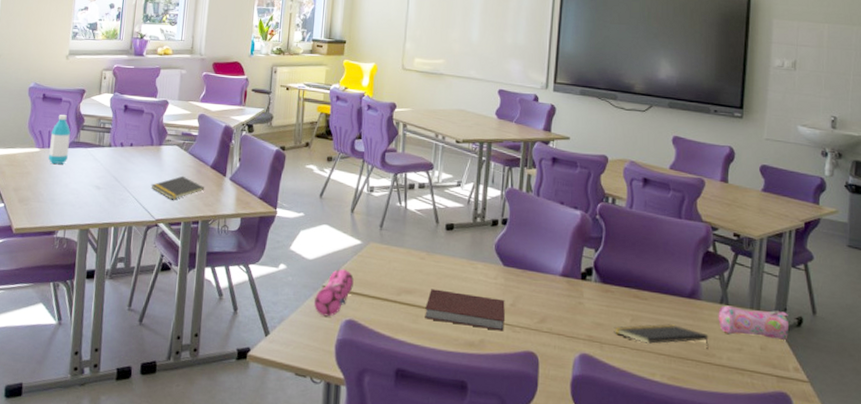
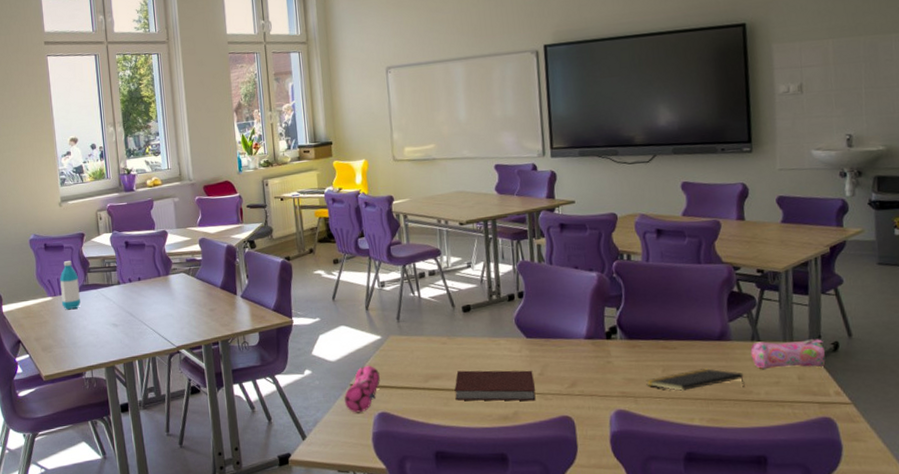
notepad: present [151,175,204,200] -> none [165,301,218,326]

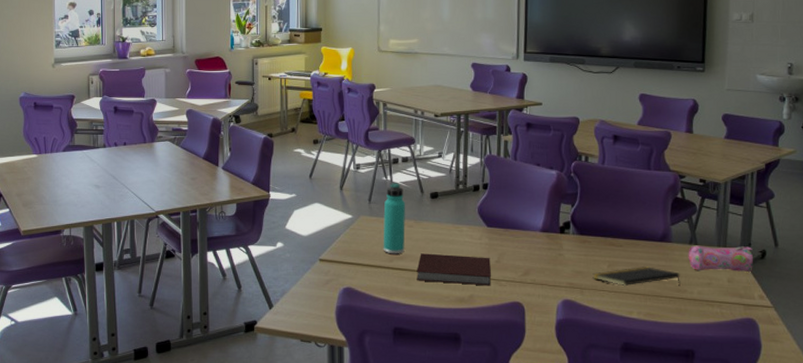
water bottle: present [59,261,81,310] -> none [46,121,65,168]
pencil case: present [344,365,380,413] -> none [313,242,348,287]
thermos bottle: none [414,297,440,374] -> present [383,182,405,254]

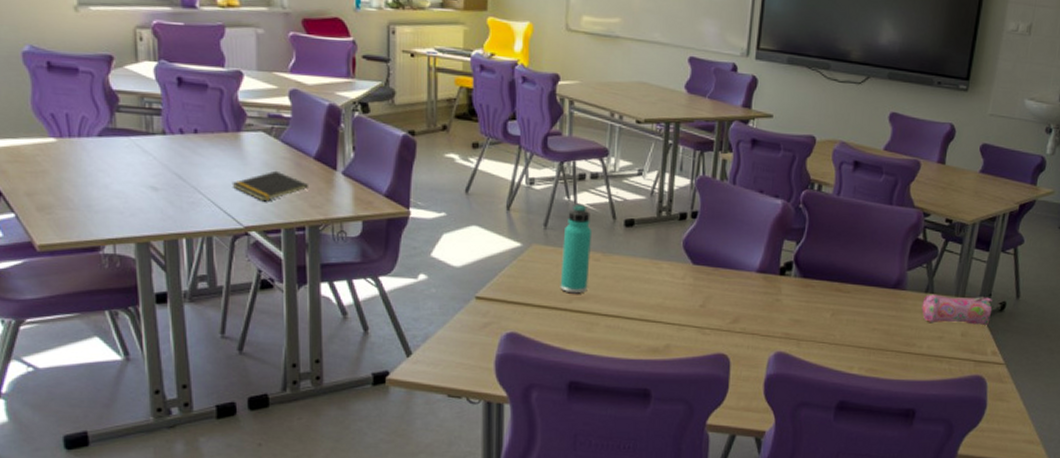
notepad: none [148,169,199,192] -> present [232,170,308,202]
notebook: present [416,253,491,286] -> none [601,293,694,335]
notepad: present [592,265,681,287] -> none [812,315,911,340]

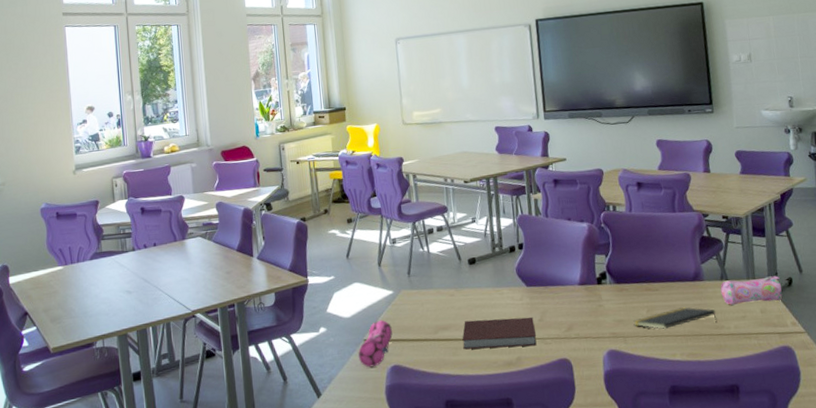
notepad: present [232,170,308,202] -> none [181,264,234,290]
pencil case: none [466,276,514,331] -> present [358,319,393,368]
thermos bottle: present [560,203,591,294] -> none [423,252,448,326]
notebook: none [601,293,694,335] -> present [462,317,537,350]
notepad: none [812,315,911,340] -> present [633,306,718,329]

